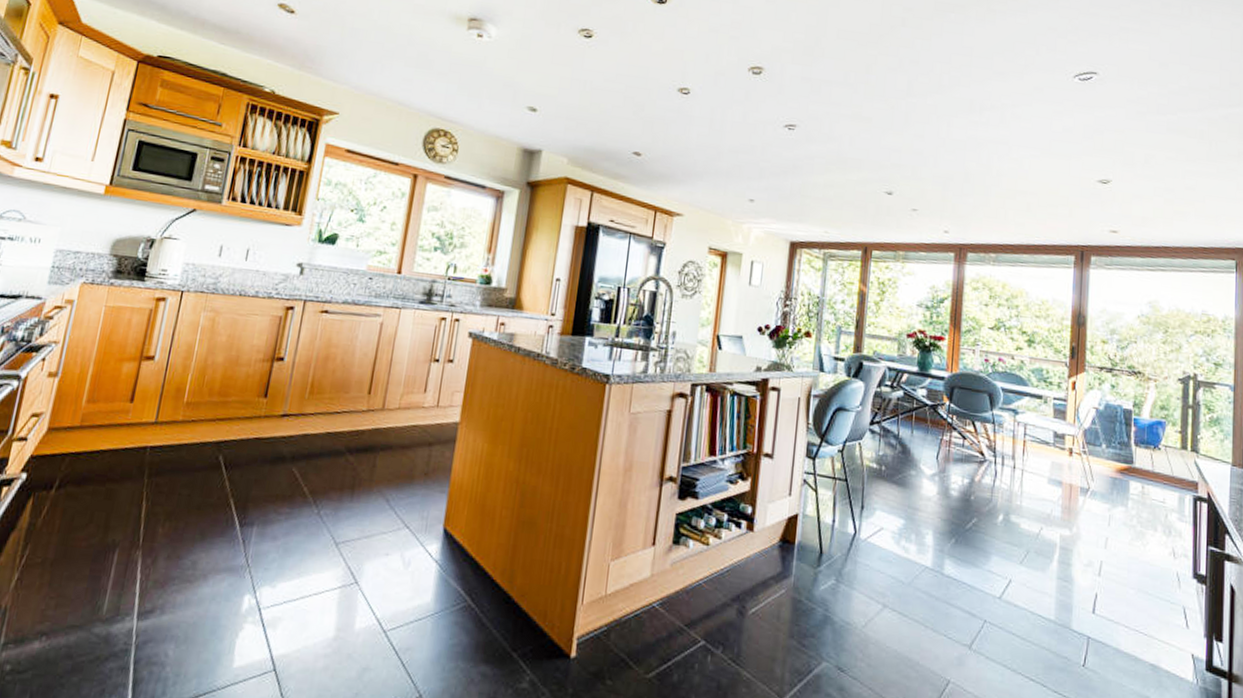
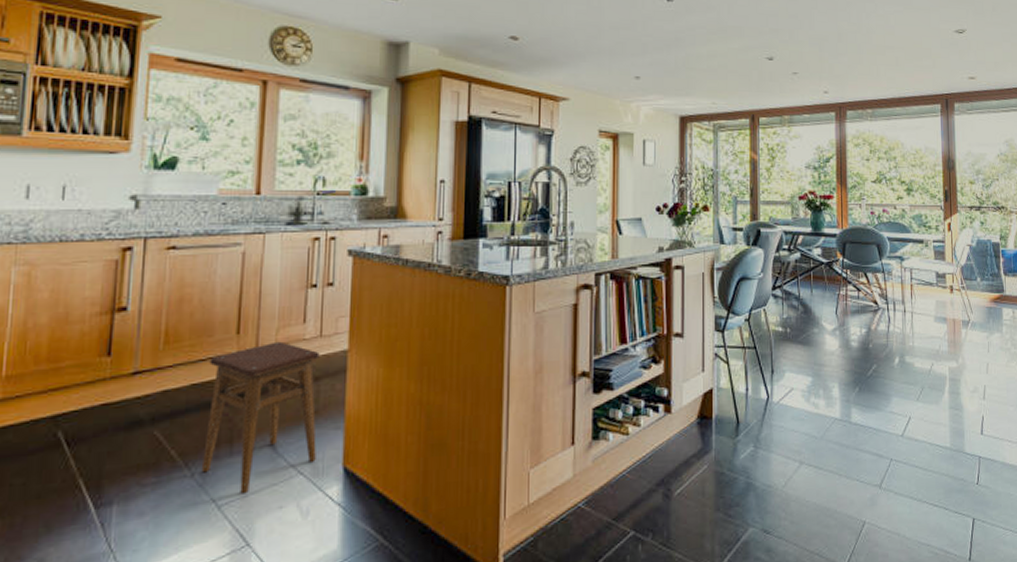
stool: none [326,405,435,537] -> present [201,341,320,494]

